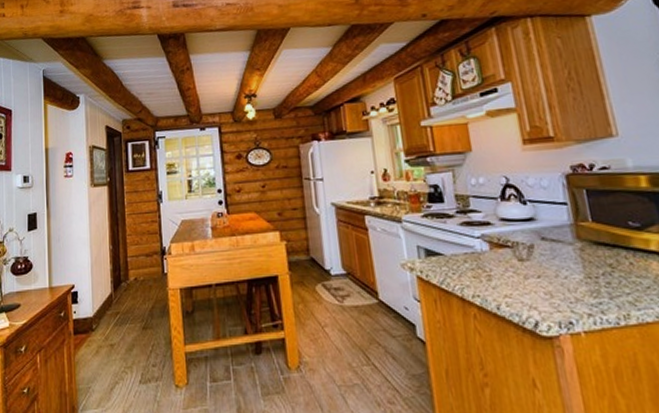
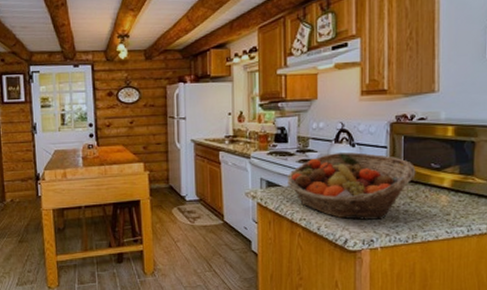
fruit basket: none [449,211,611,296] -> present [287,151,416,220]

